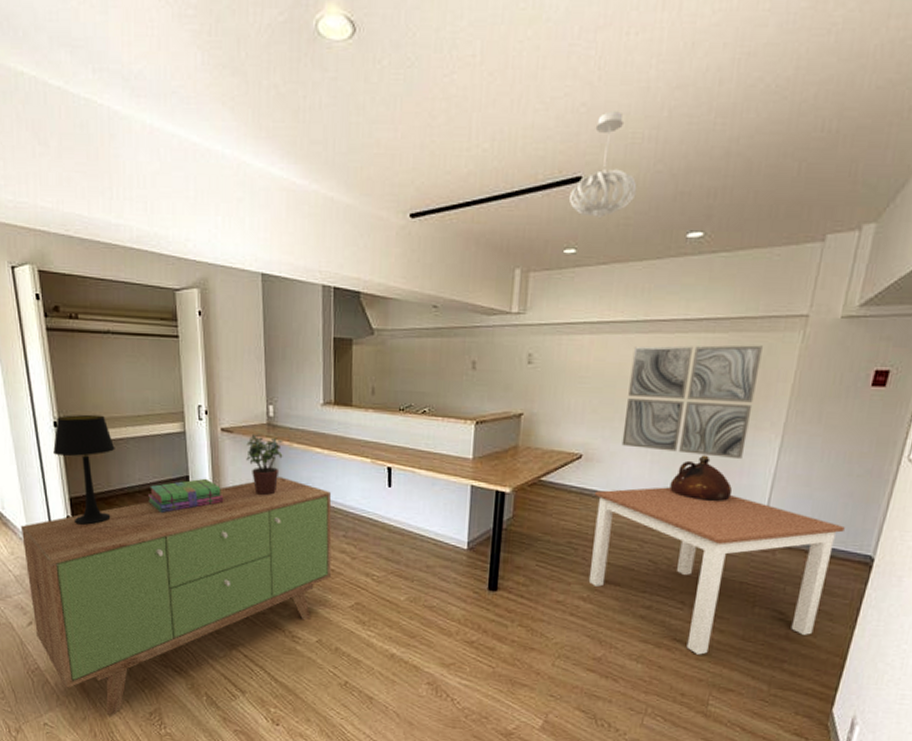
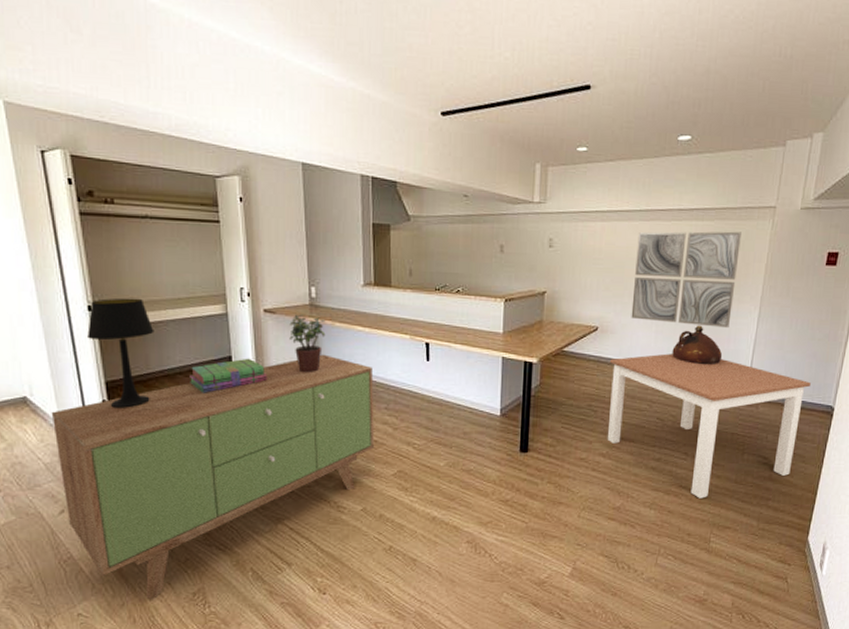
pendant light: present [568,111,637,219] -> none [579,30,636,122]

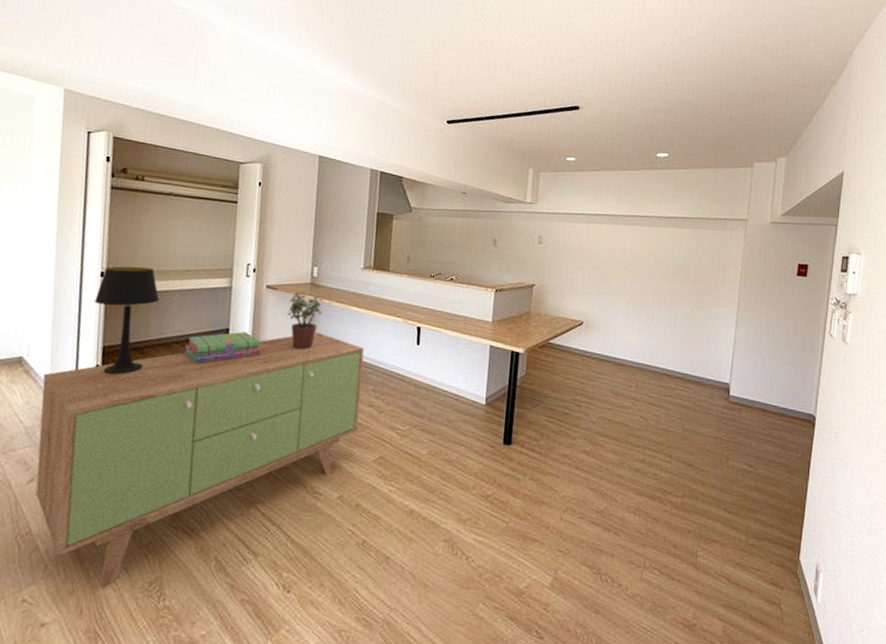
dining table: present [607,353,811,498] -> none [590,351,791,507]
wall art: present [631,231,741,329] -> none [614,235,717,331]
ceramic jug: present [672,325,723,365] -> none [654,325,704,366]

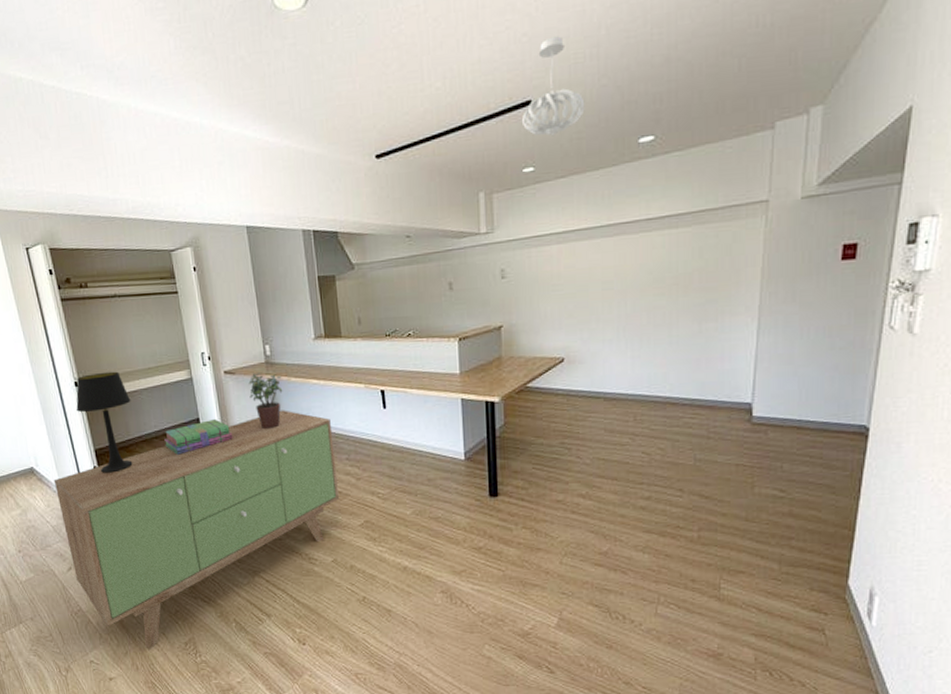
pendant light: none [569,64,619,138] -> present [521,36,585,137]

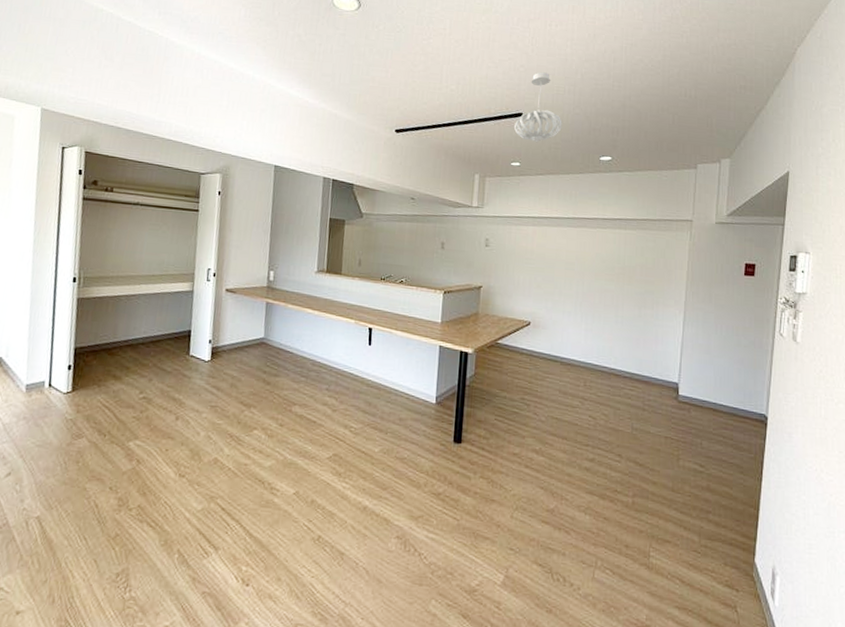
sideboard: present [53,410,340,648] -> none [12,333,318,577]
table lamp: present [75,371,133,473] -> none [66,272,127,374]
stack of books: present [164,418,233,455] -> none [150,333,221,364]
potted plant: present [248,372,283,430] -> none [245,294,280,351]

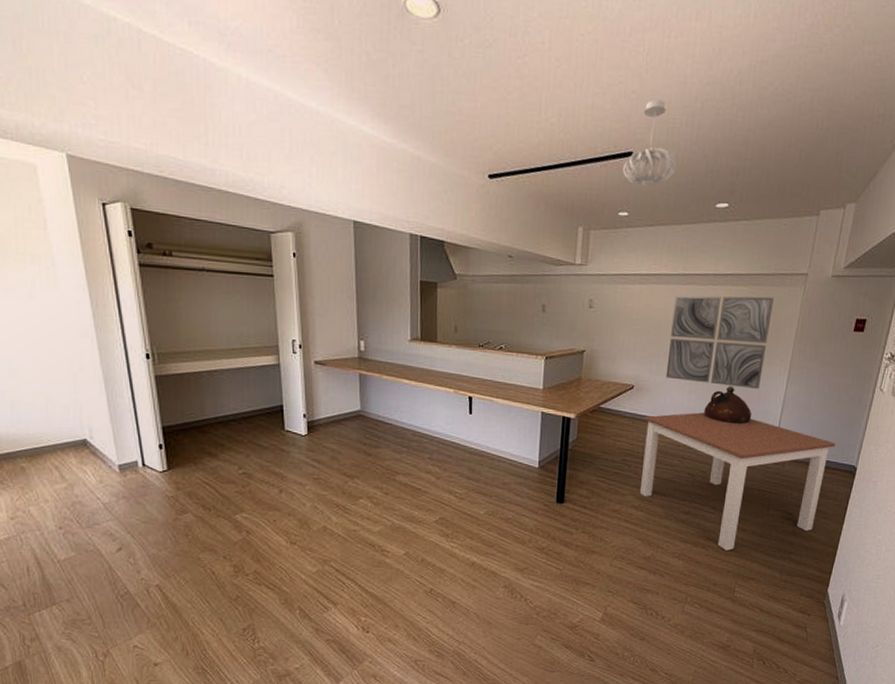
dining table: none [540,351,741,506] -> present [639,412,835,551]
wall art: none [561,237,662,330] -> present [665,295,774,390]
ceramic jug: none [602,325,651,366] -> present [704,385,752,425]

